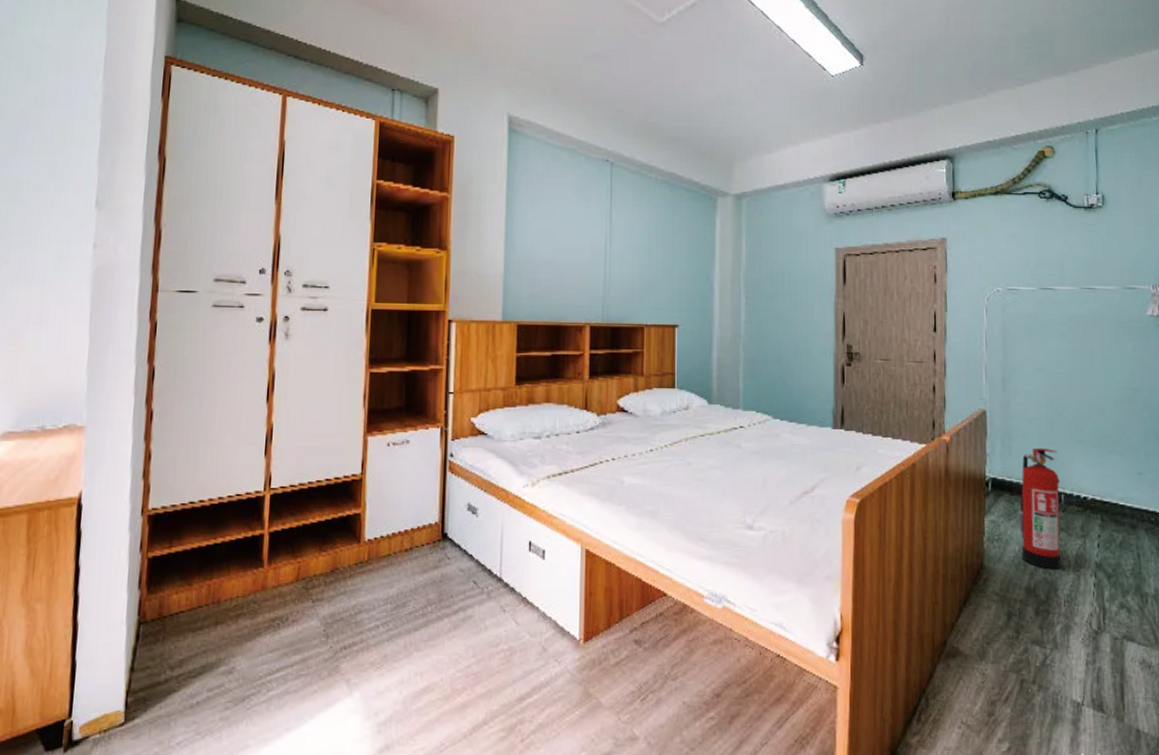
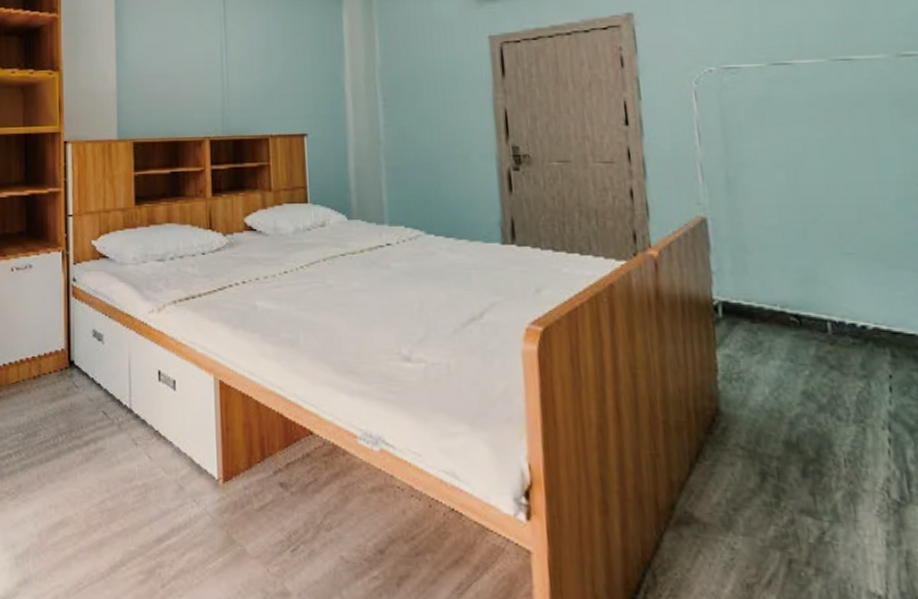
fire extinguisher: present [1019,447,1061,570] -> none [764,263,836,419]

